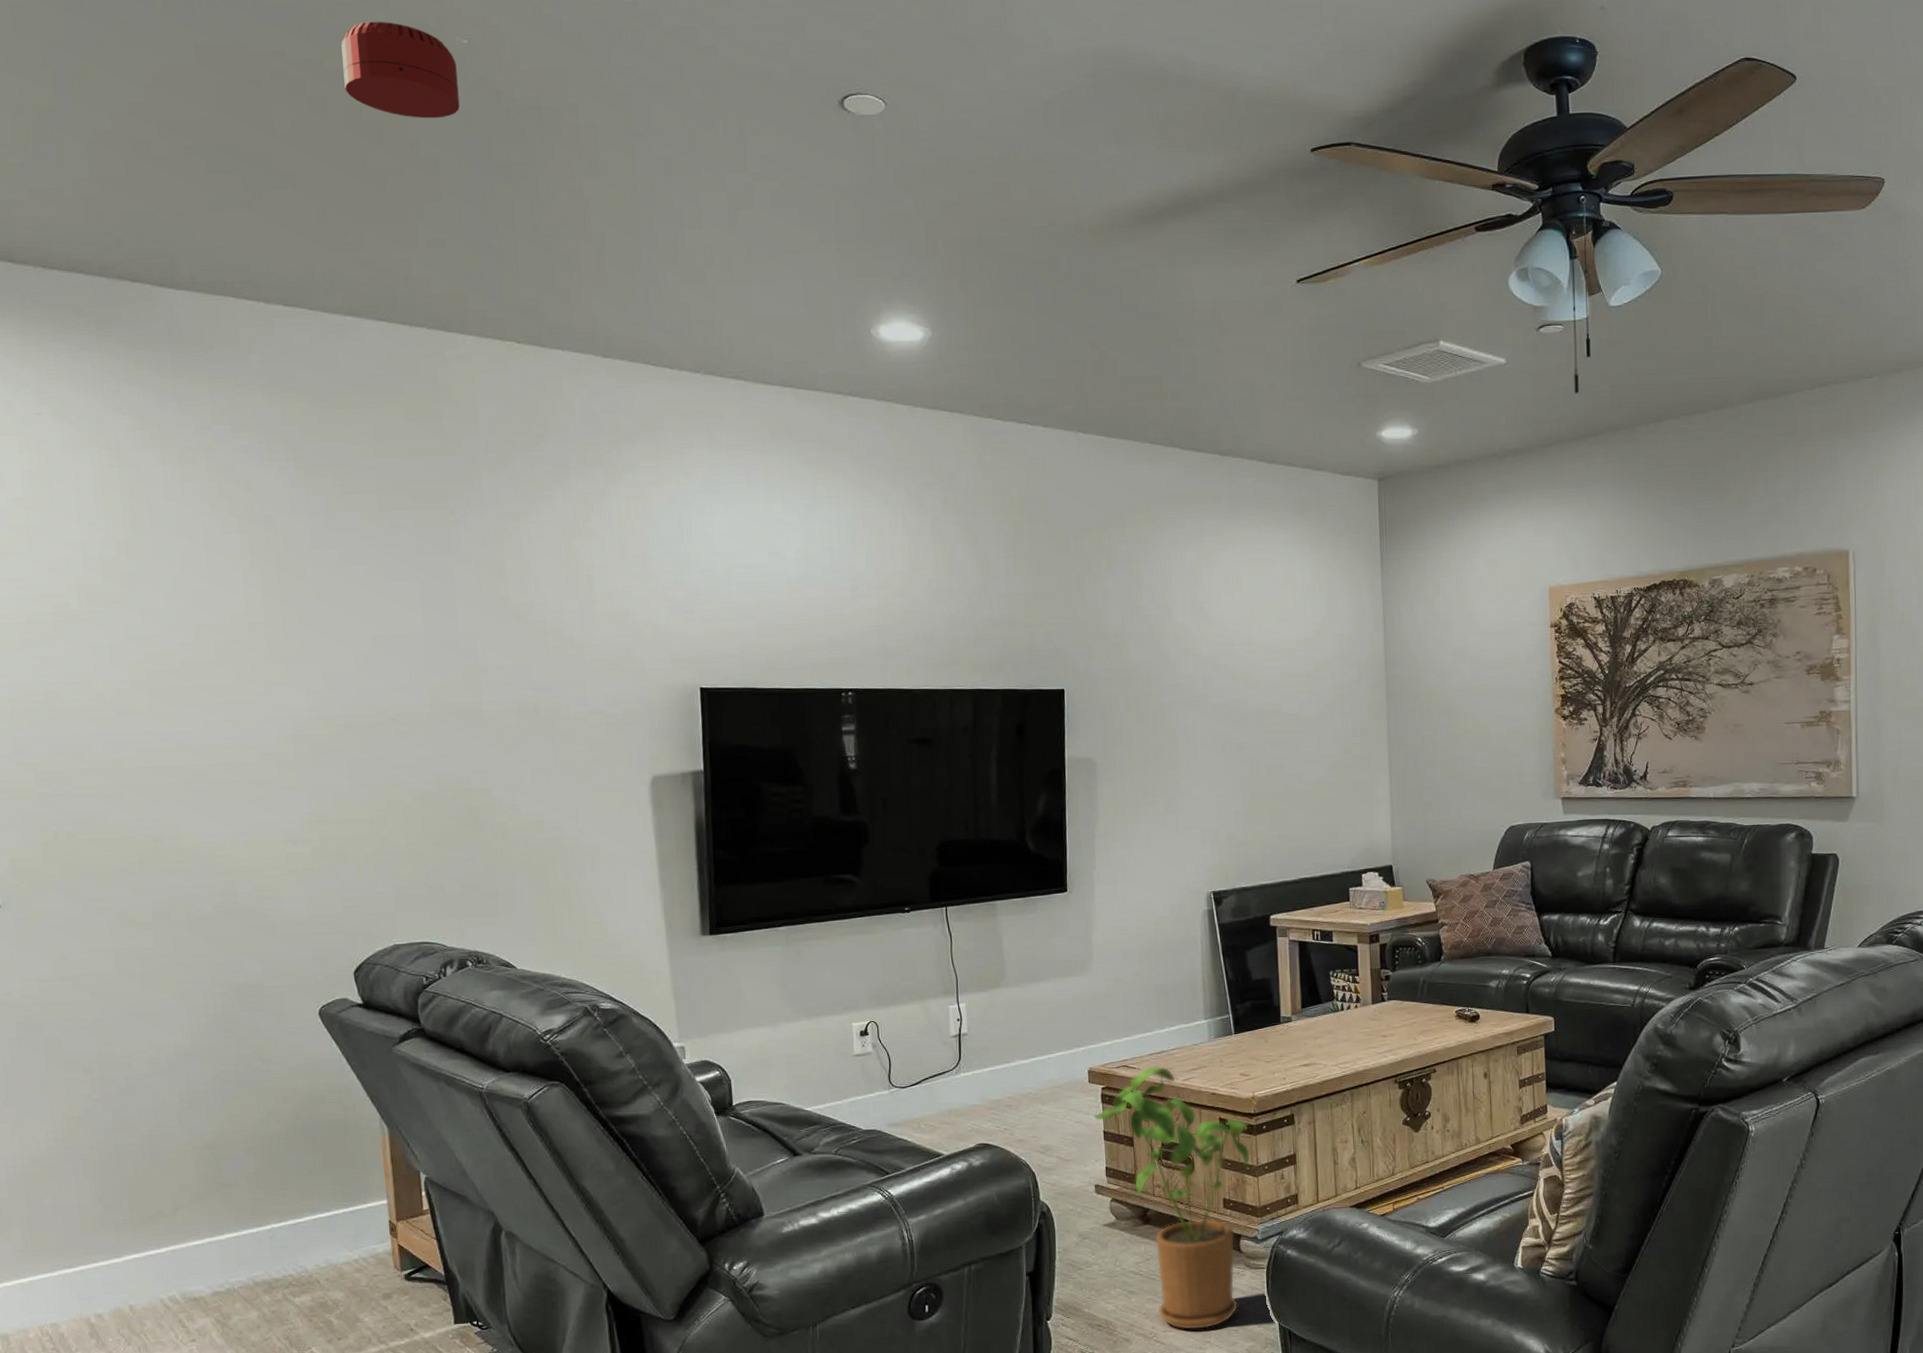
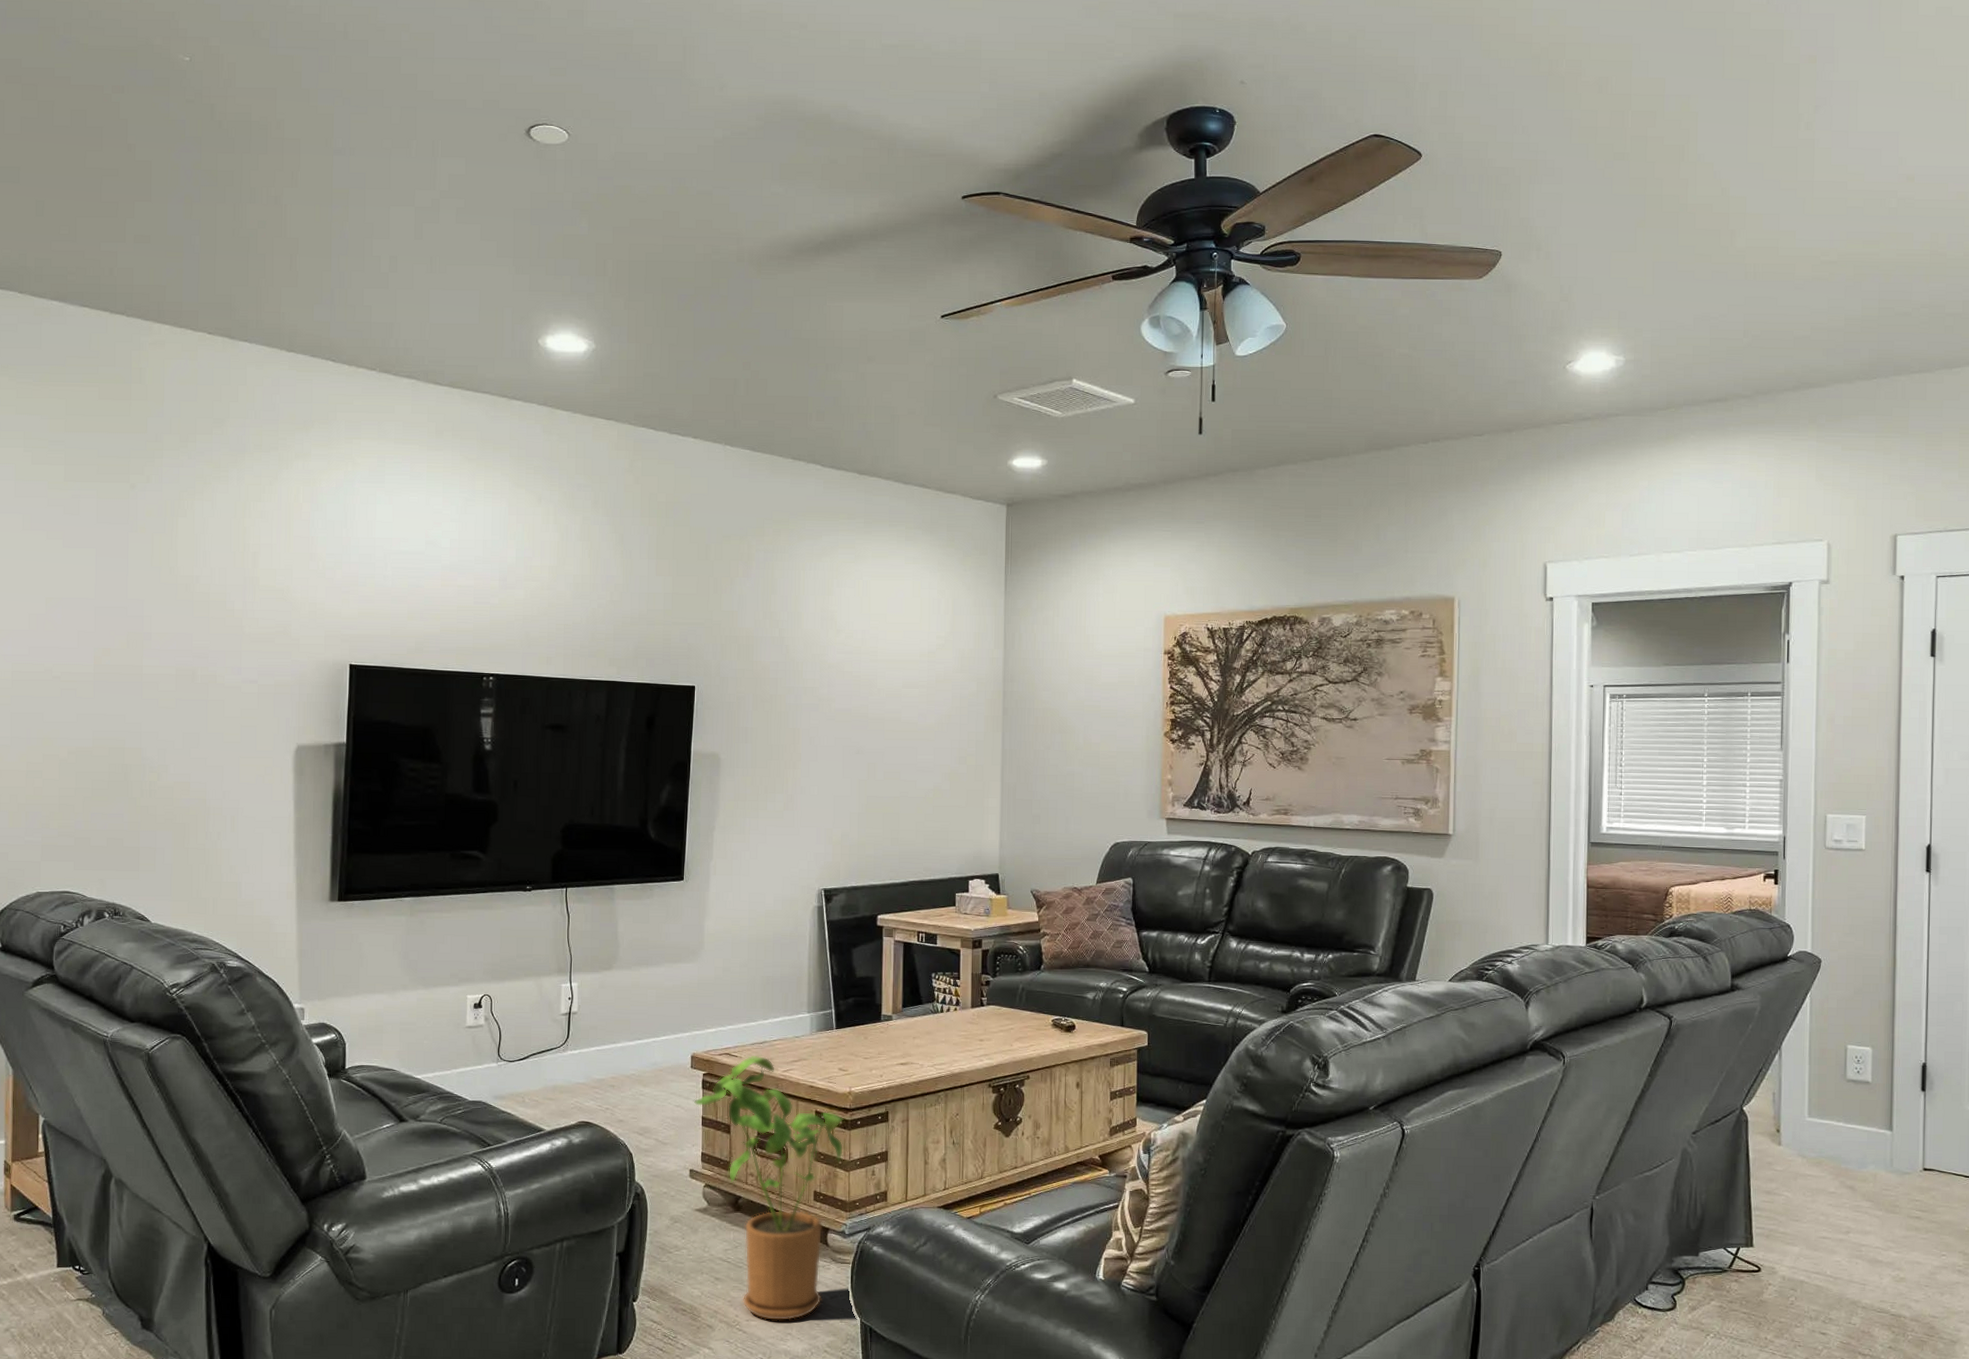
smoke detector: present [341,21,460,119] -> none [73,36,177,126]

